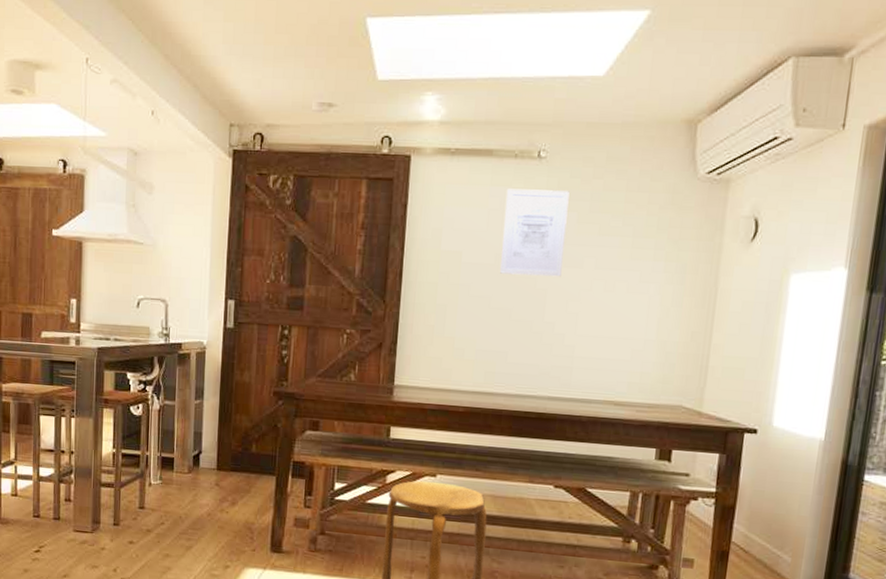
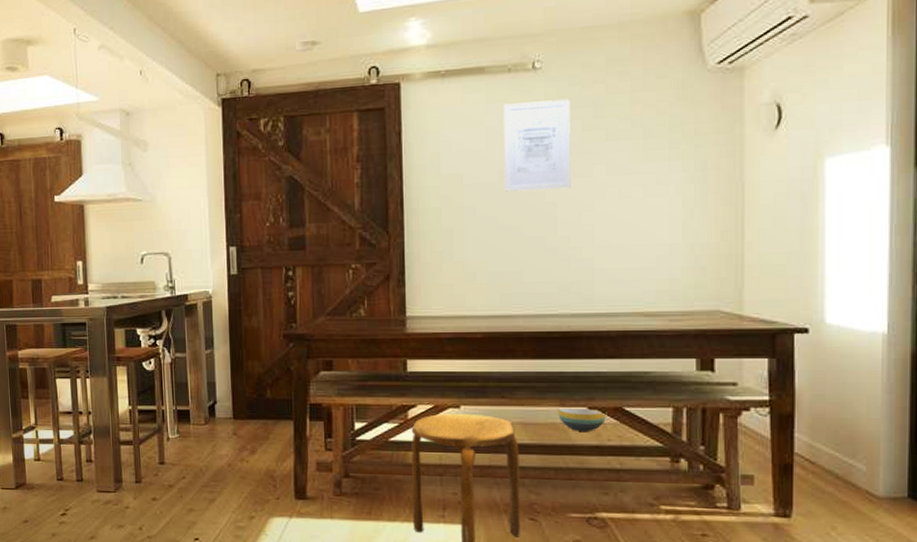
planter: none [526,485,571,508] -> present [558,409,607,431]

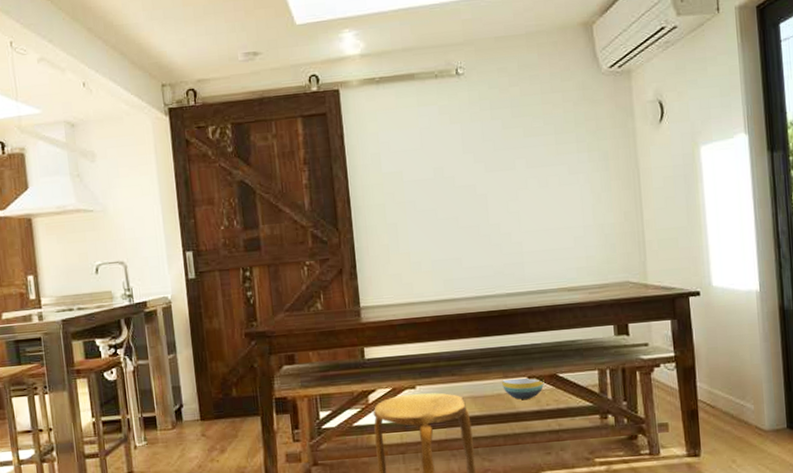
wall art: present [503,99,571,192] -> none [433,101,497,186]

